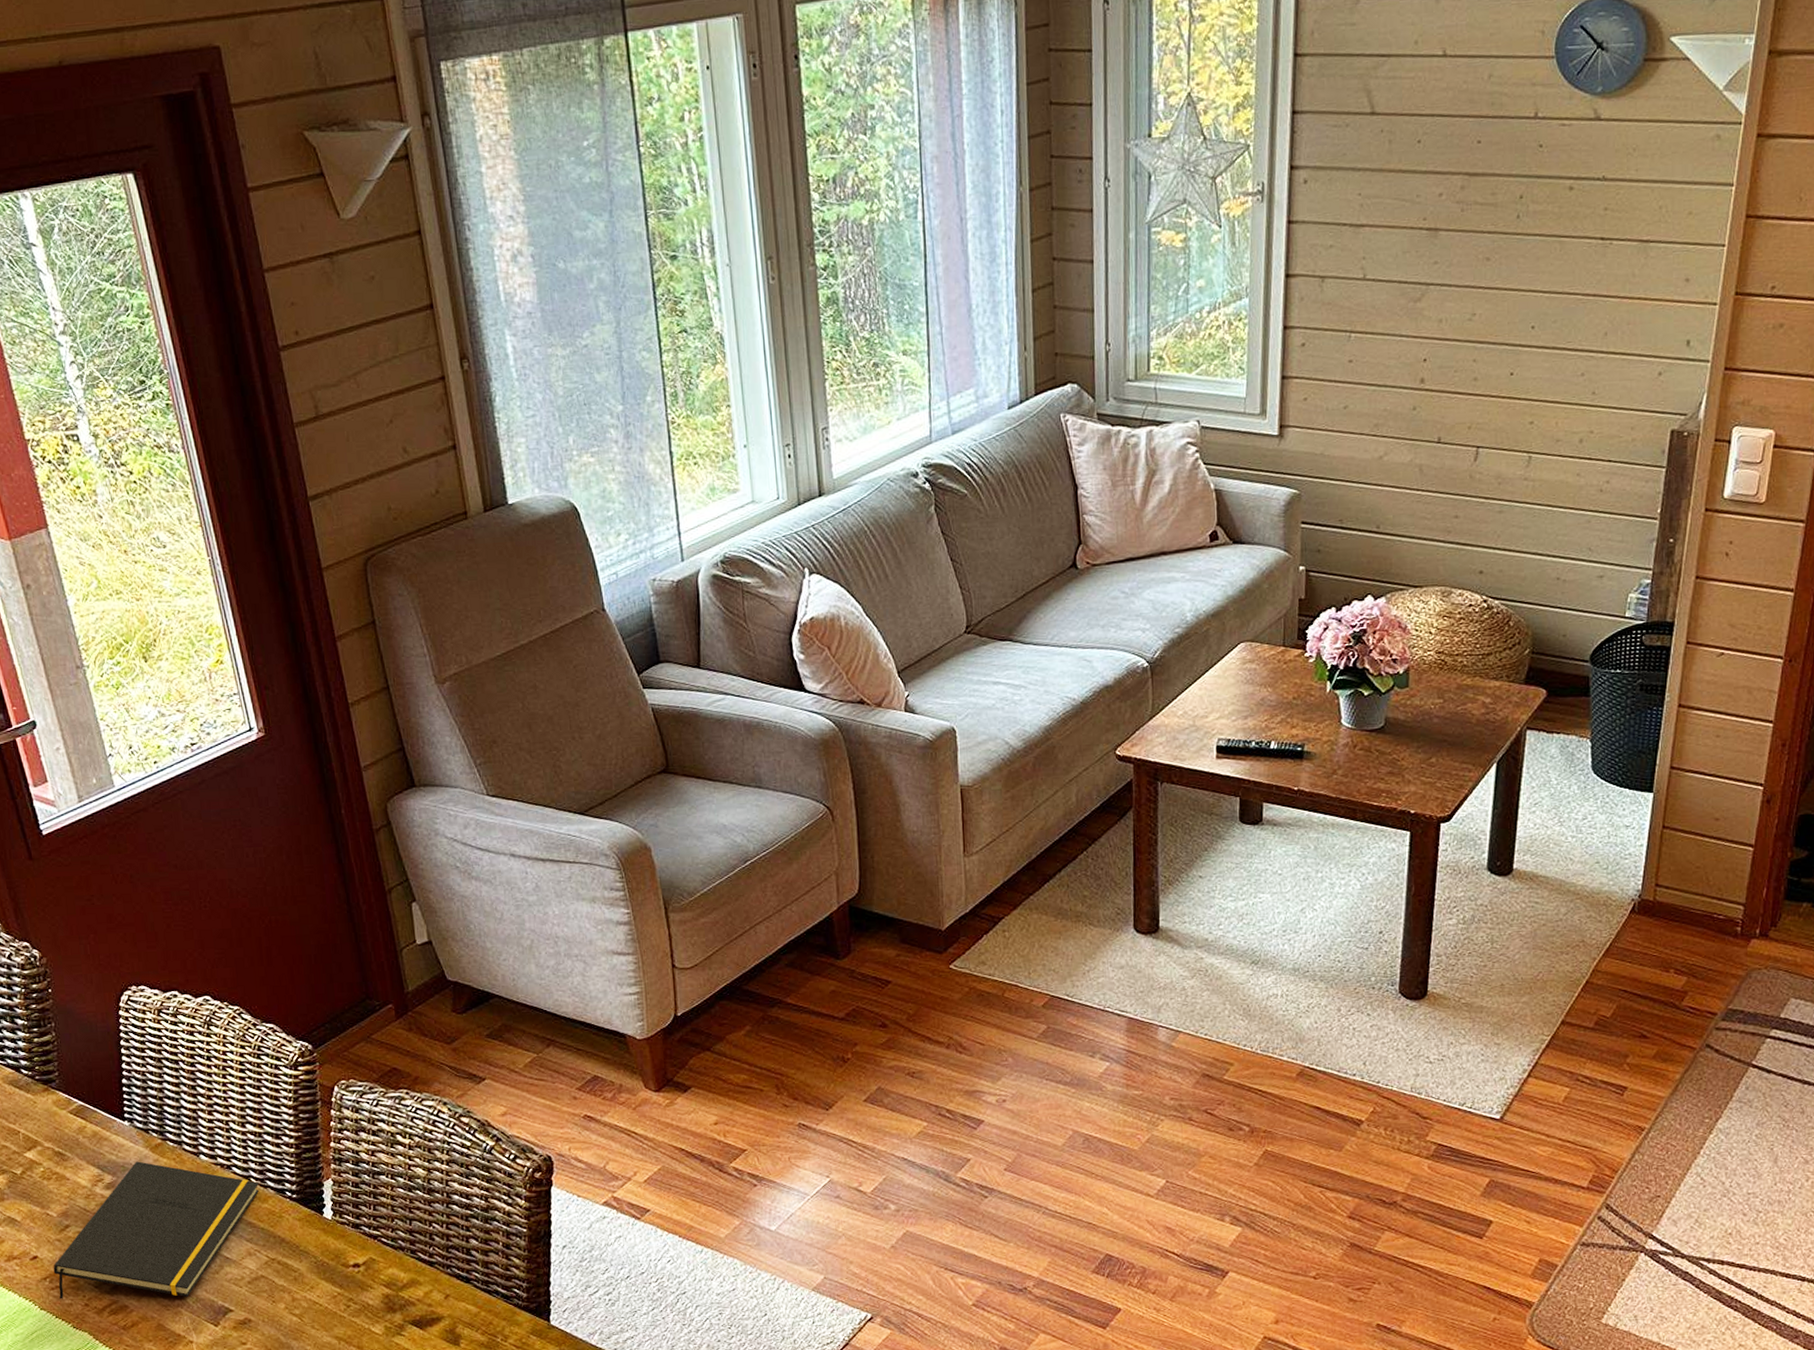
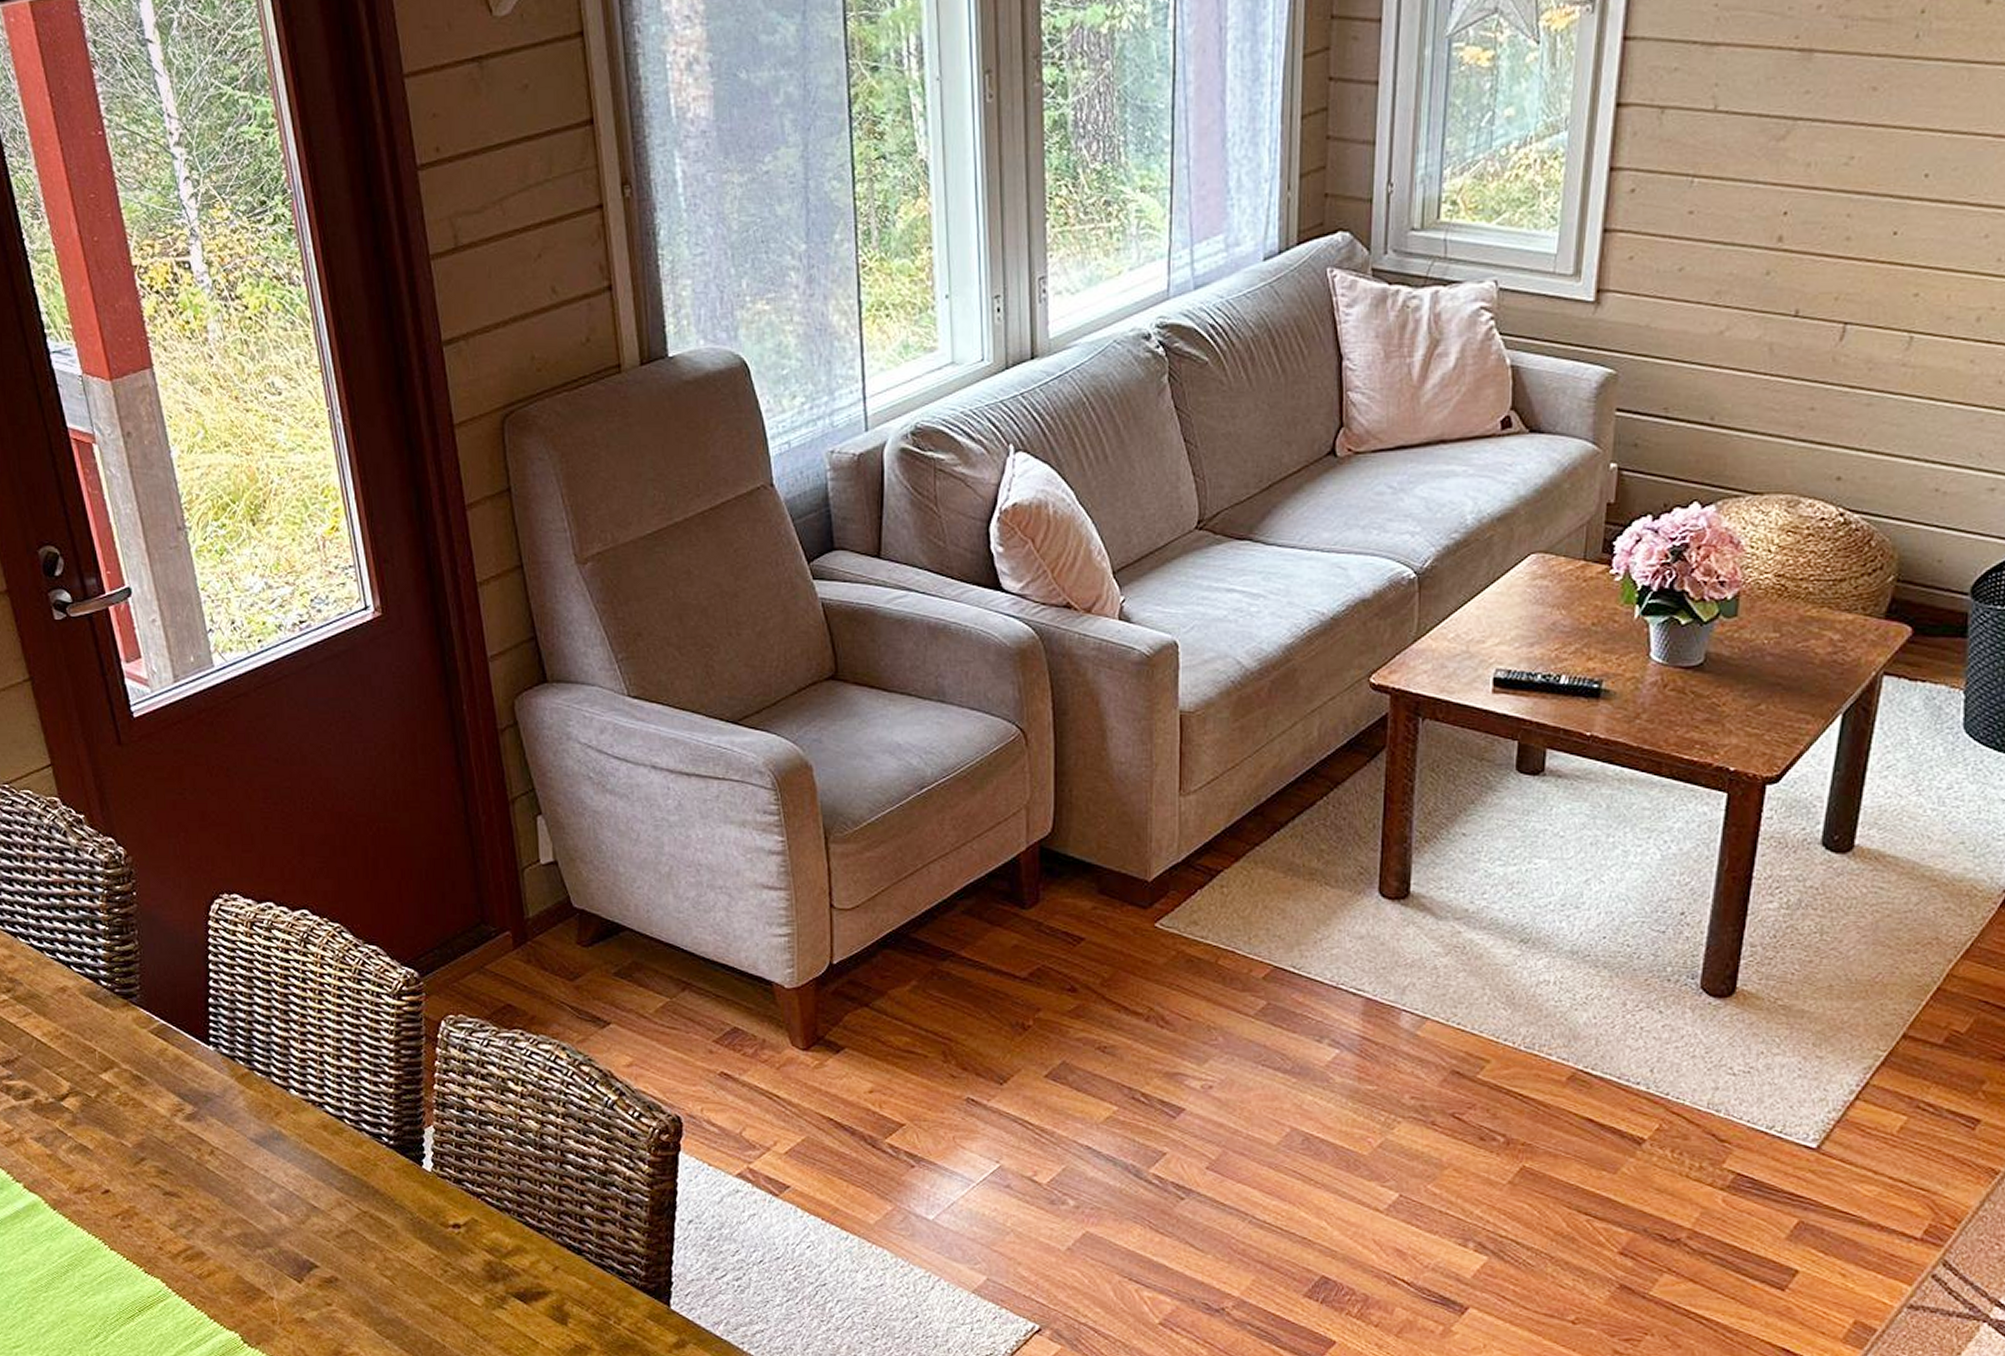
notepad: present [53,1161,259,1299] -> none [125,1091,353,1247]

